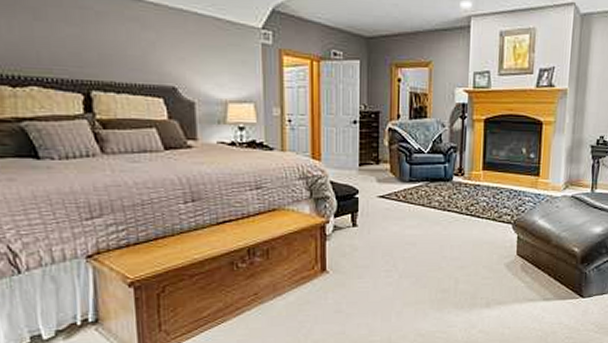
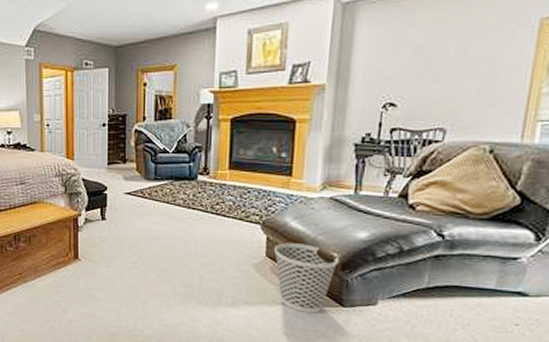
wastebasket: none [523,241,579,307] -> present [273,243,340,313]

